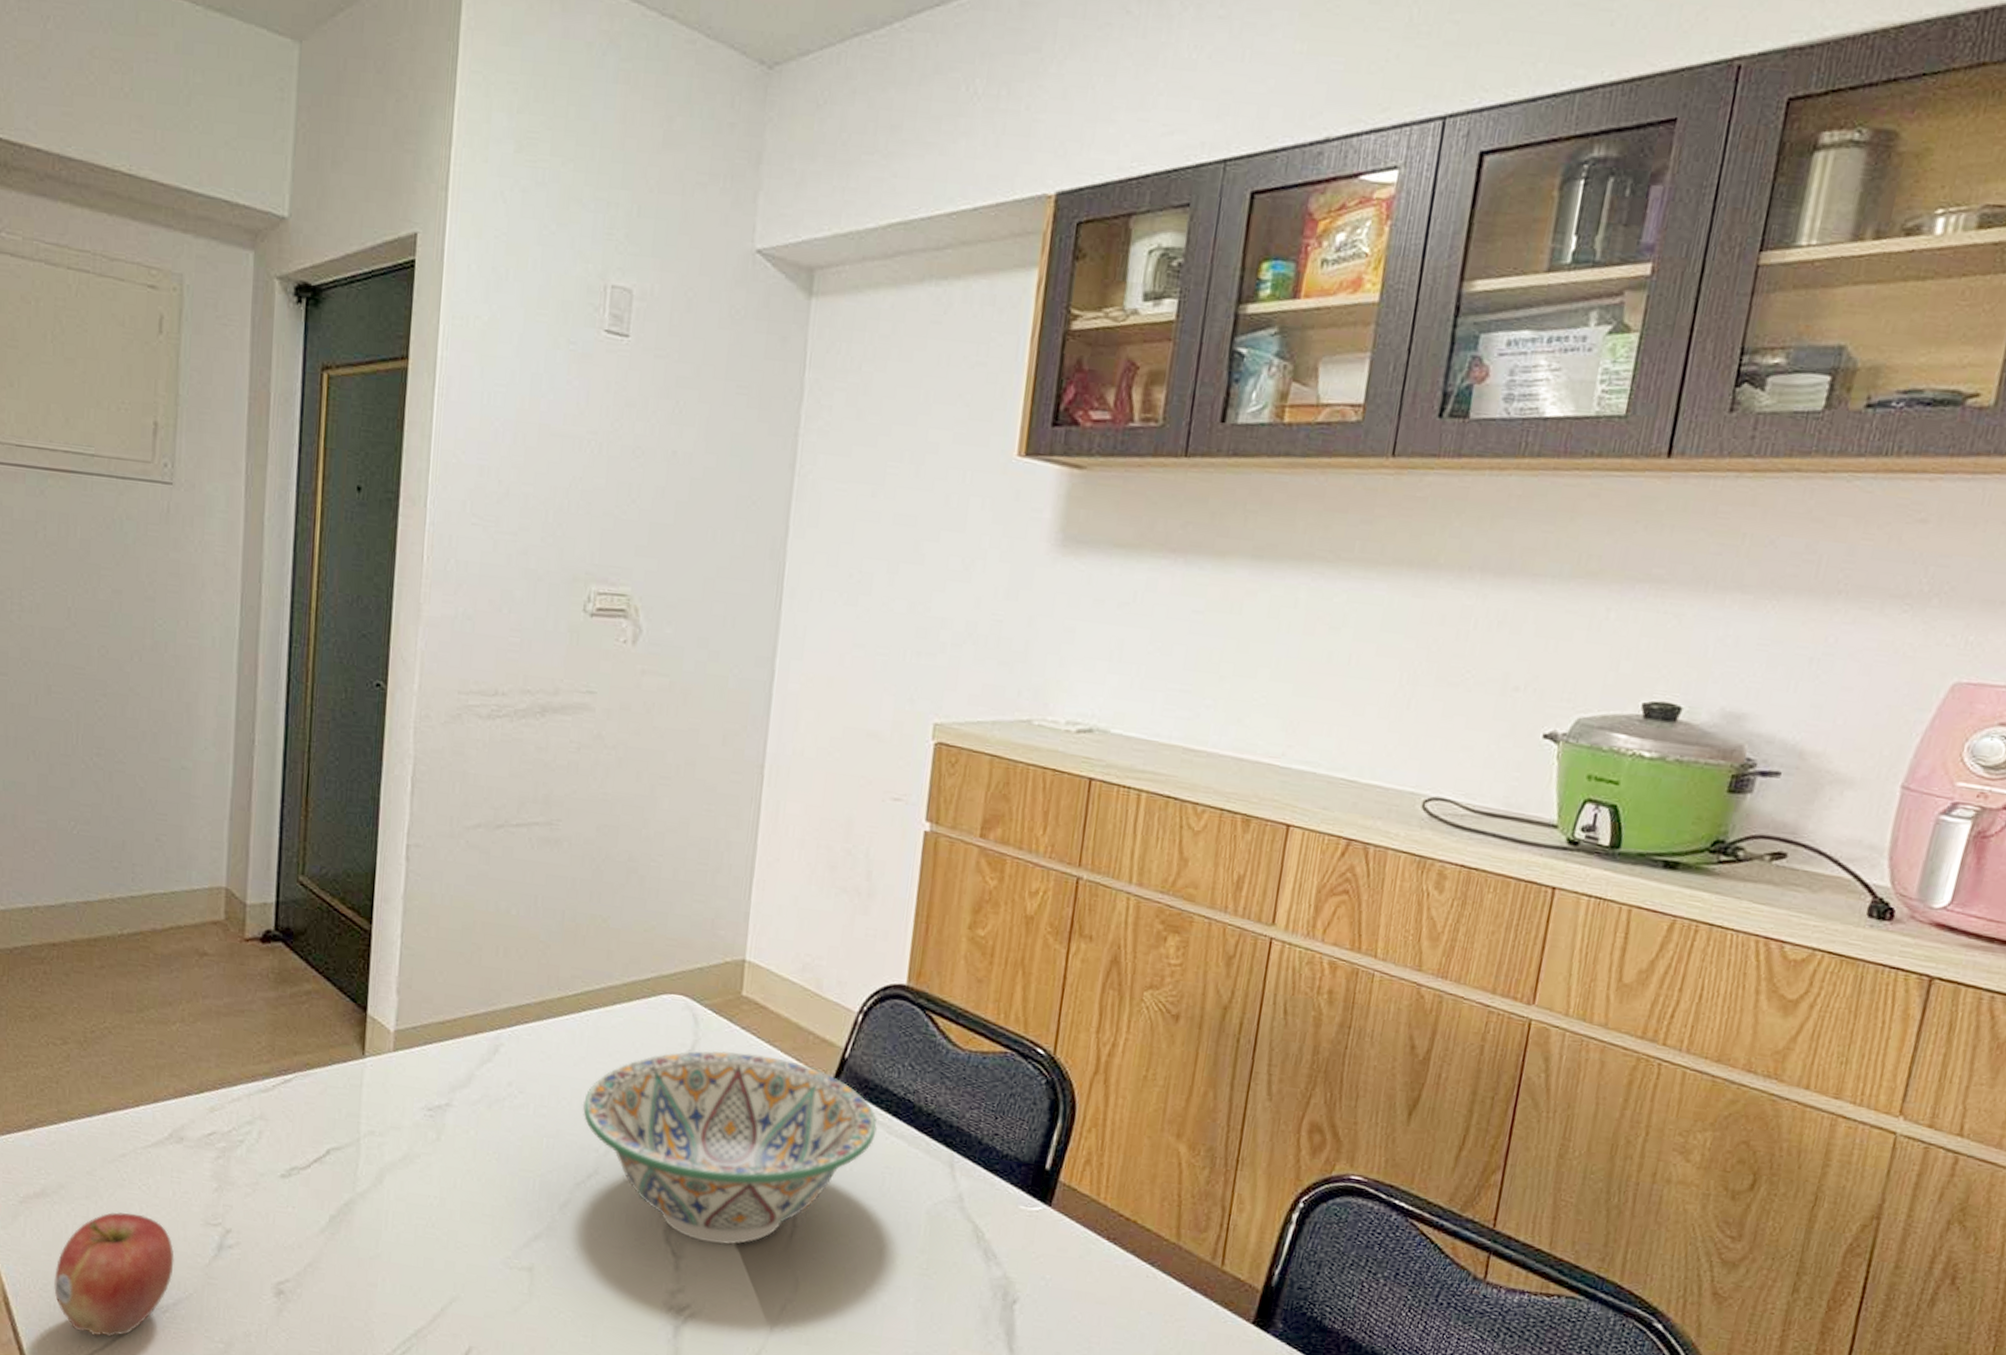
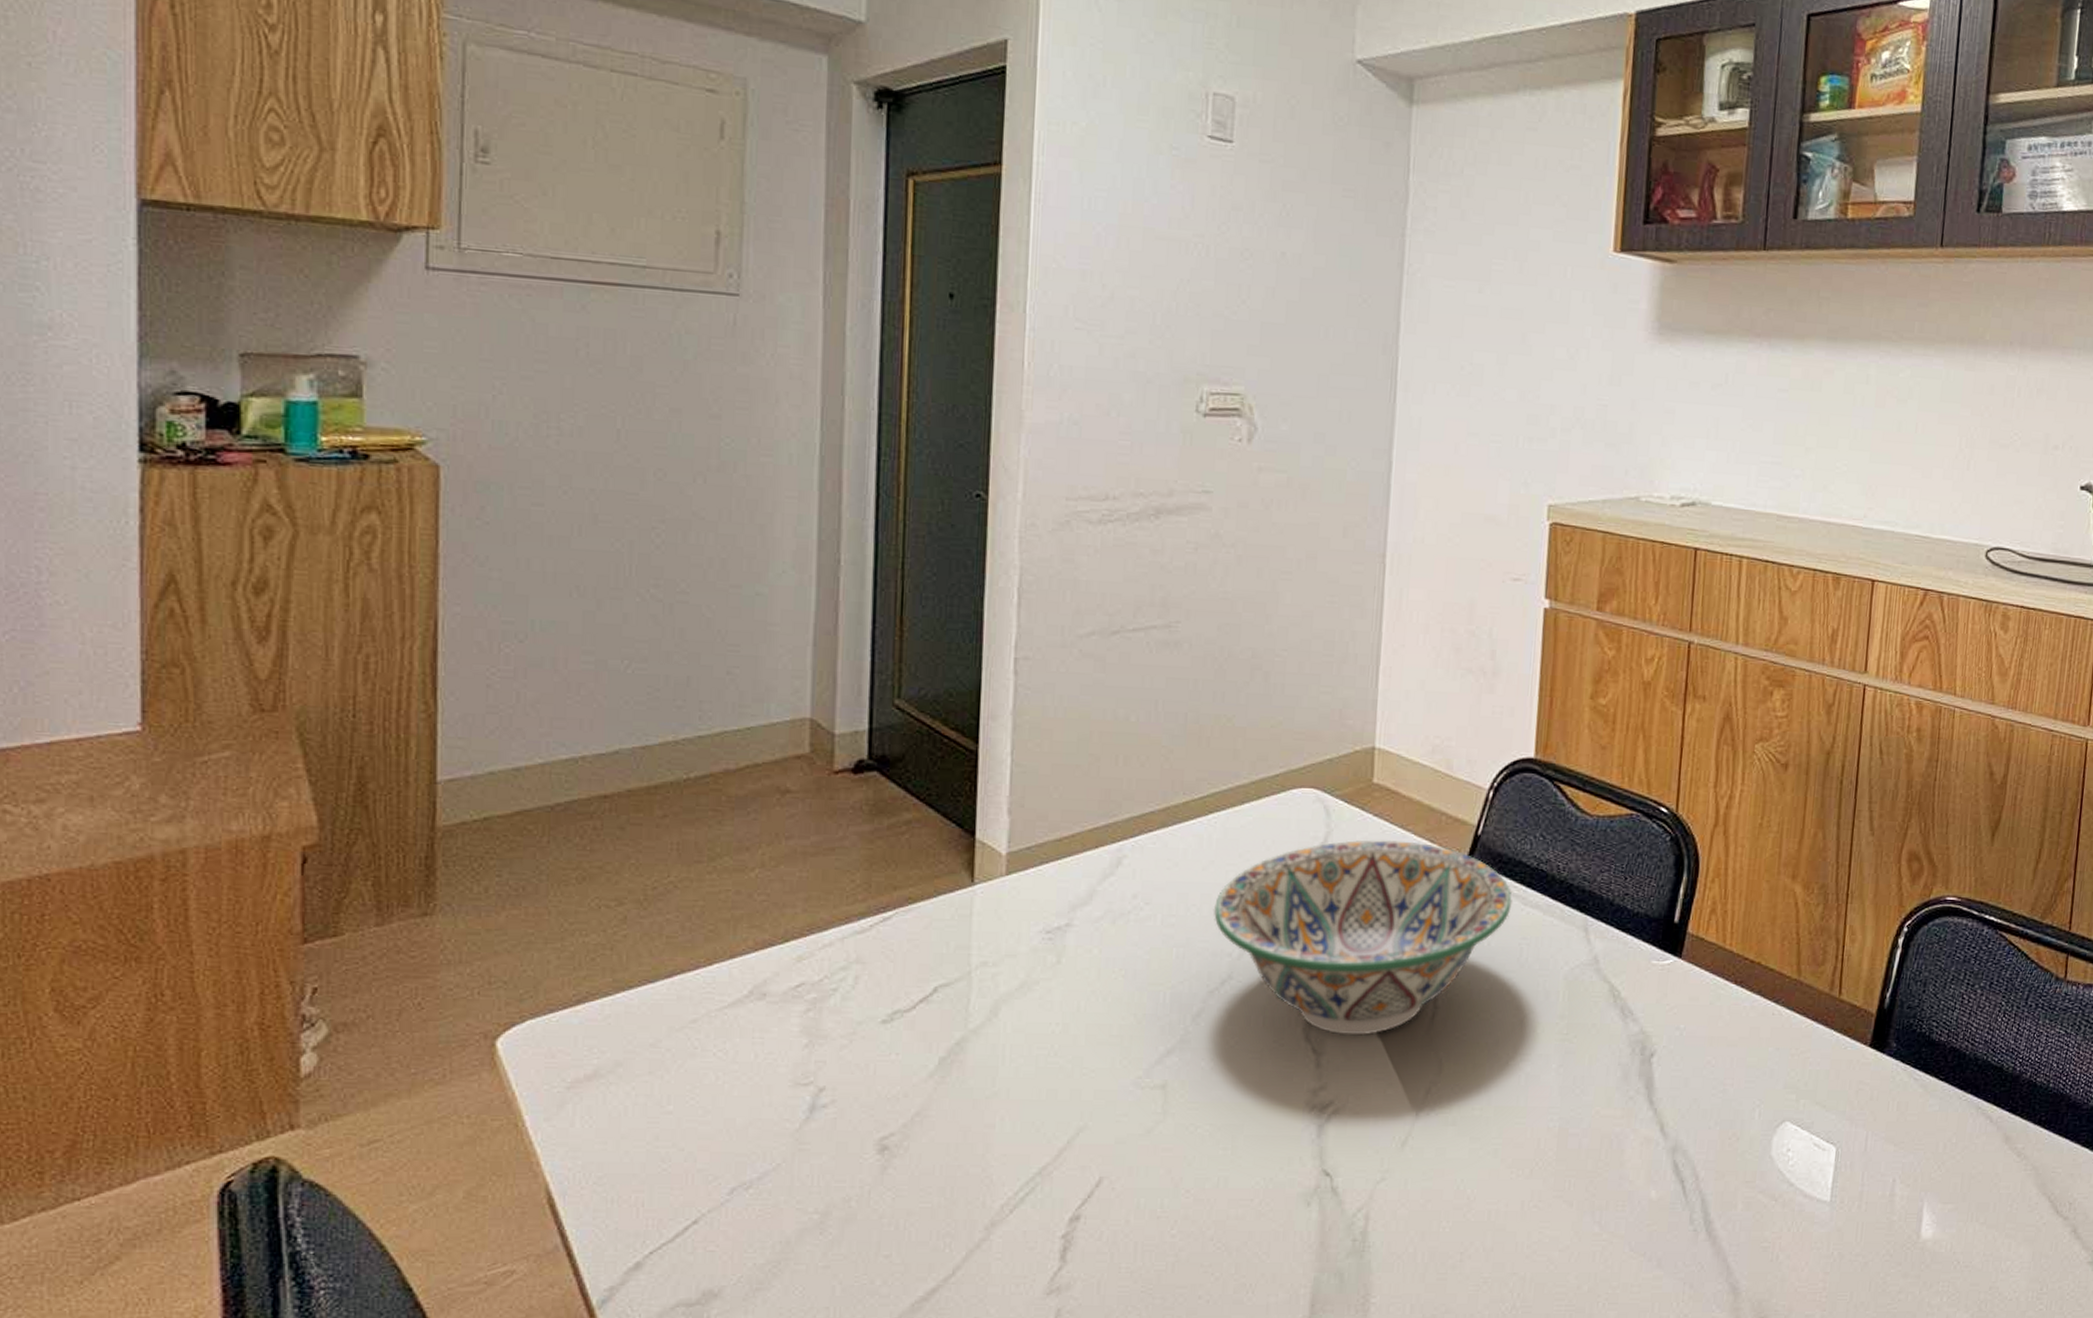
fruit: present [54,1212,174,1337] -> none [611,1084,758,1227]

